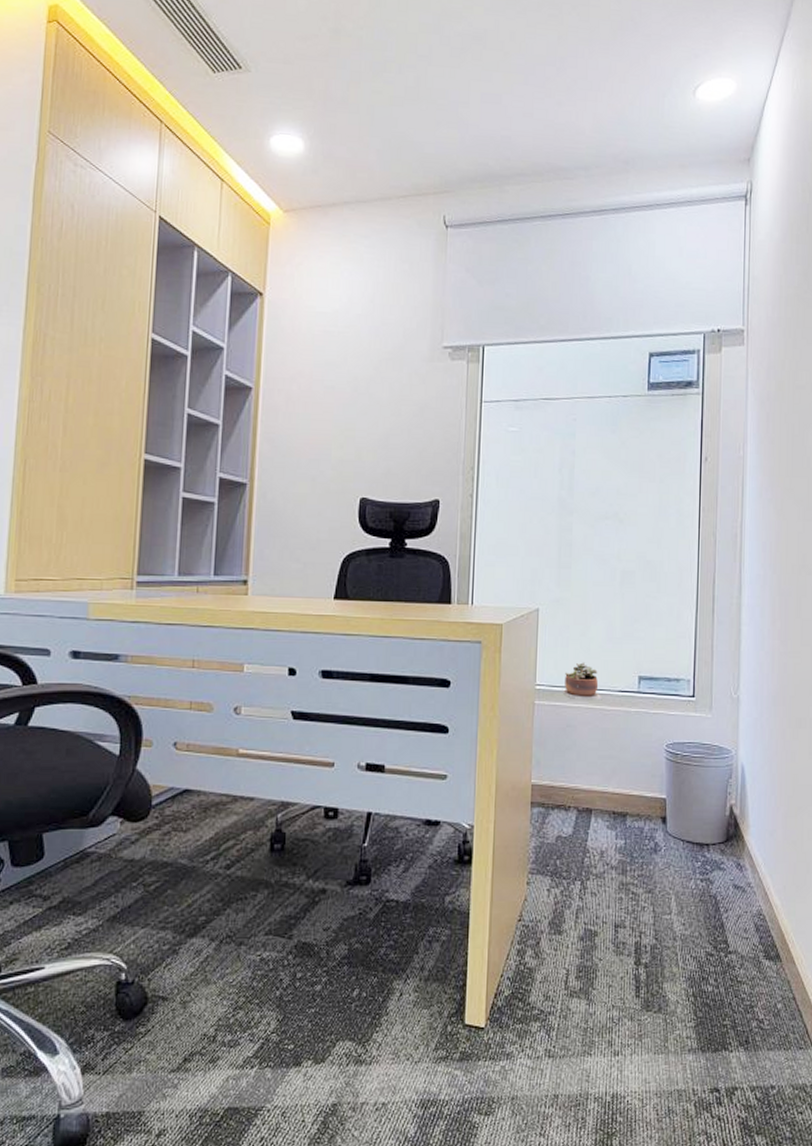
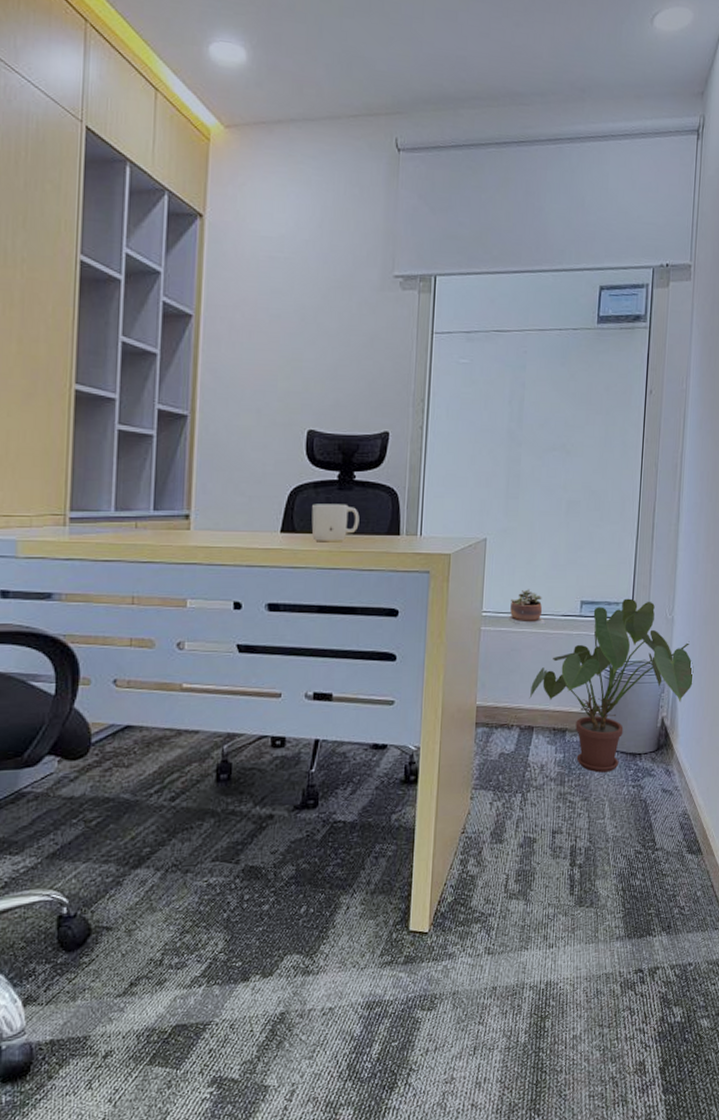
mug: none [364,571,411,610] -> present [311,504,360,542]
house plant: none [586,675,764,863] -> present [529,598,694,773]

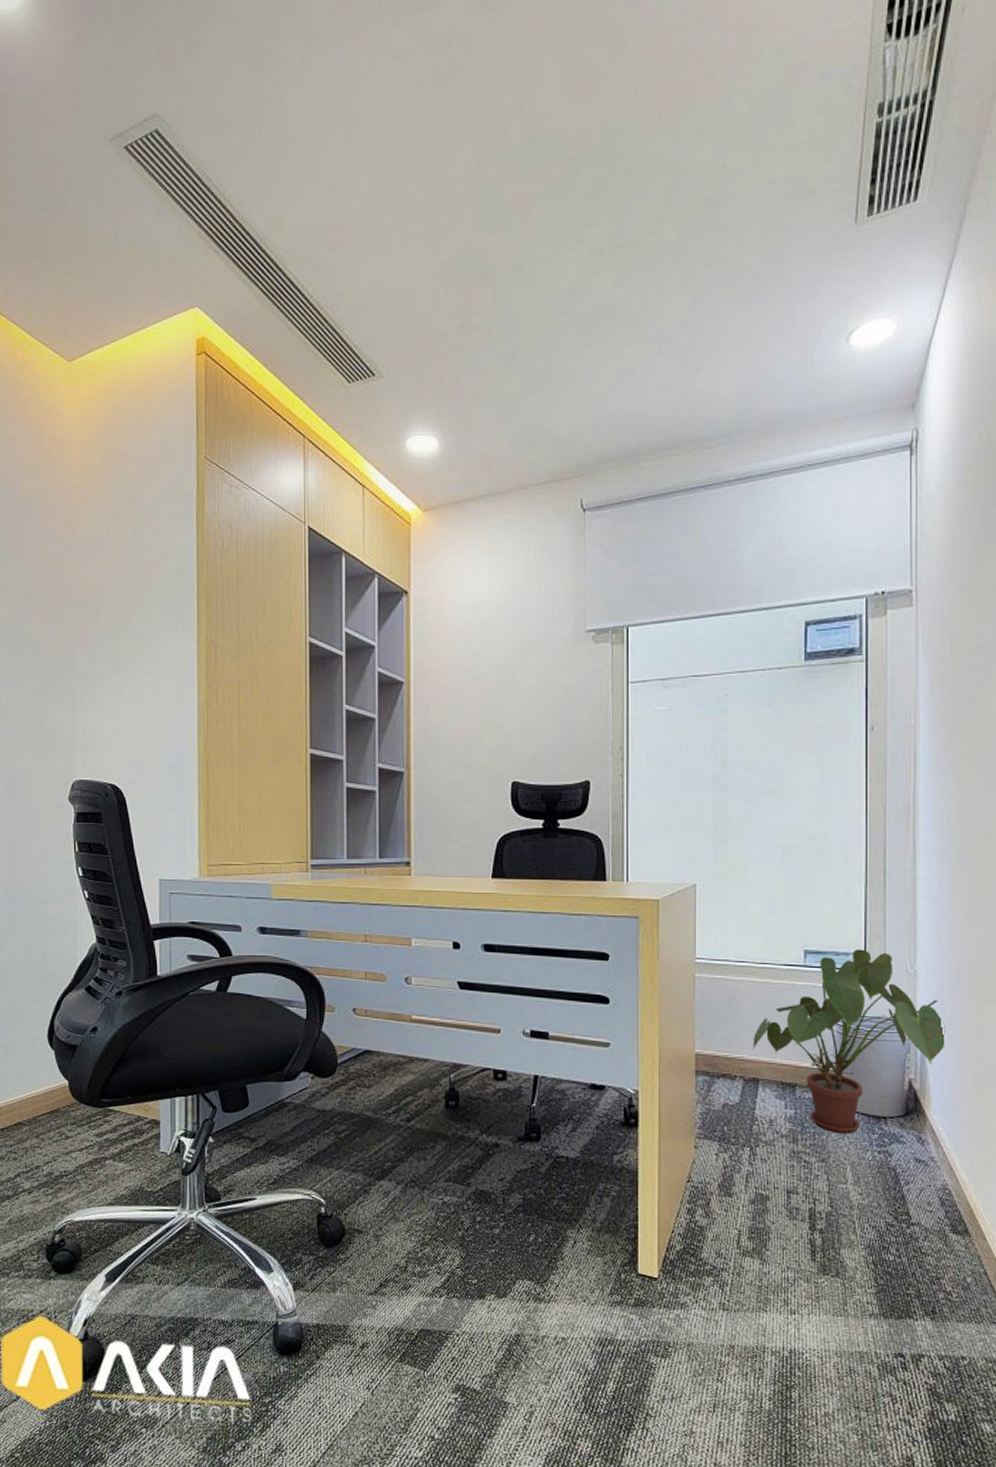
mug: present [311,504,360,542] -> none [520,851,565,888]
succulent plant: present [507,589,546,625] -> none [723,936,766,974]

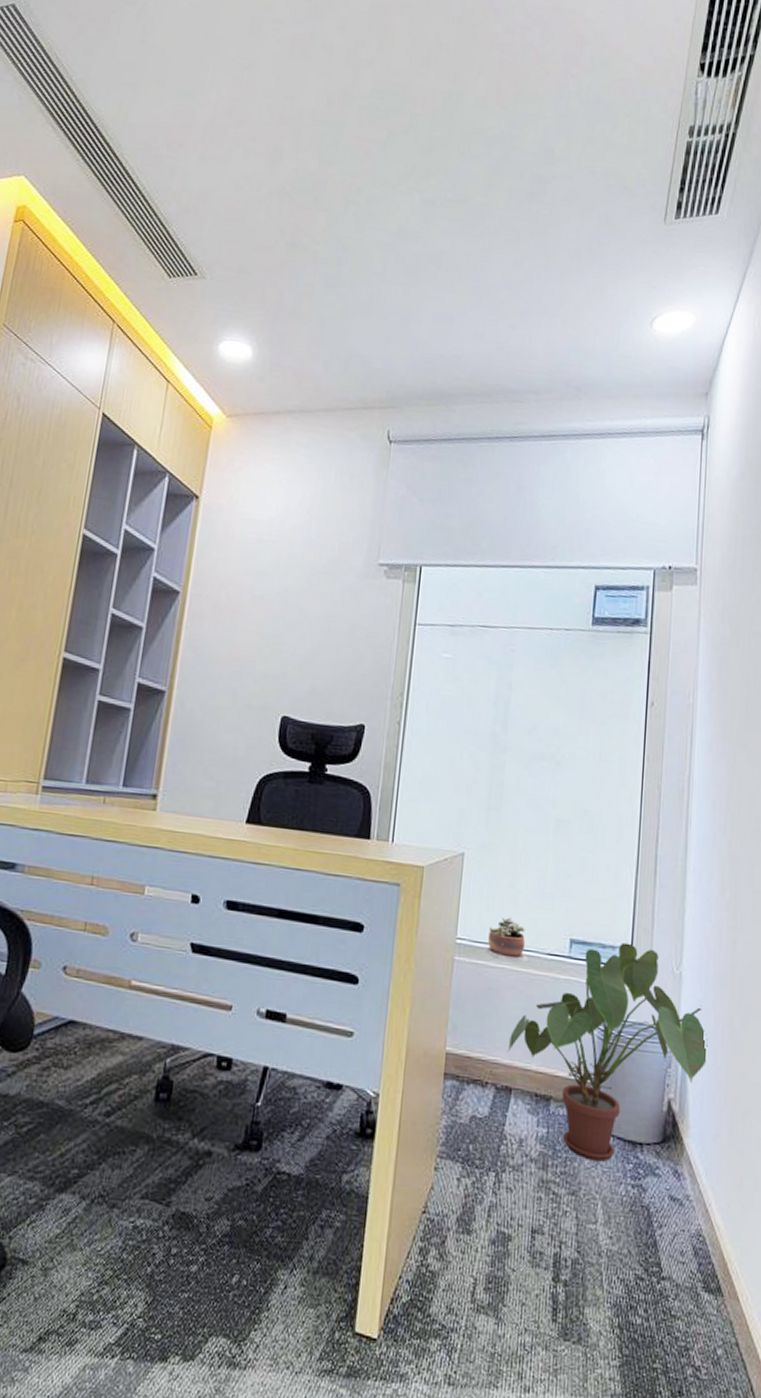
succulent plant: none [723,936,766,974] -> present [485,917,529,963]

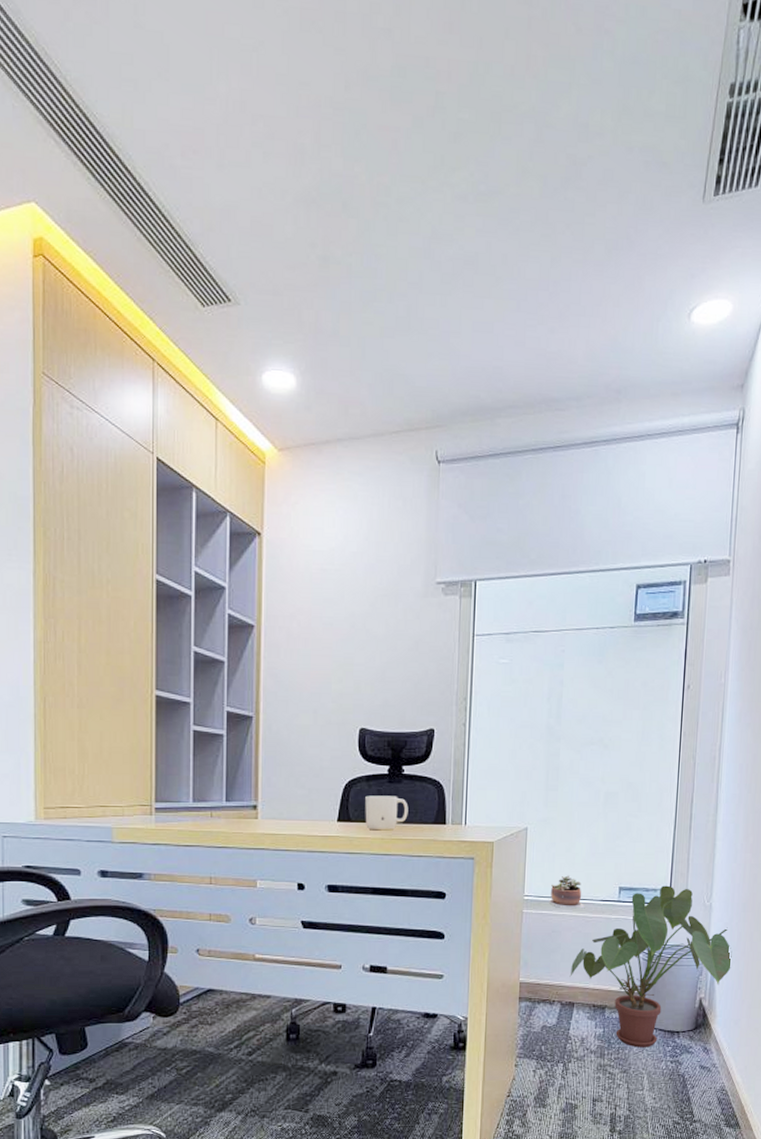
mug: none [278,795,329,840] -> present [365,795,408,831]

